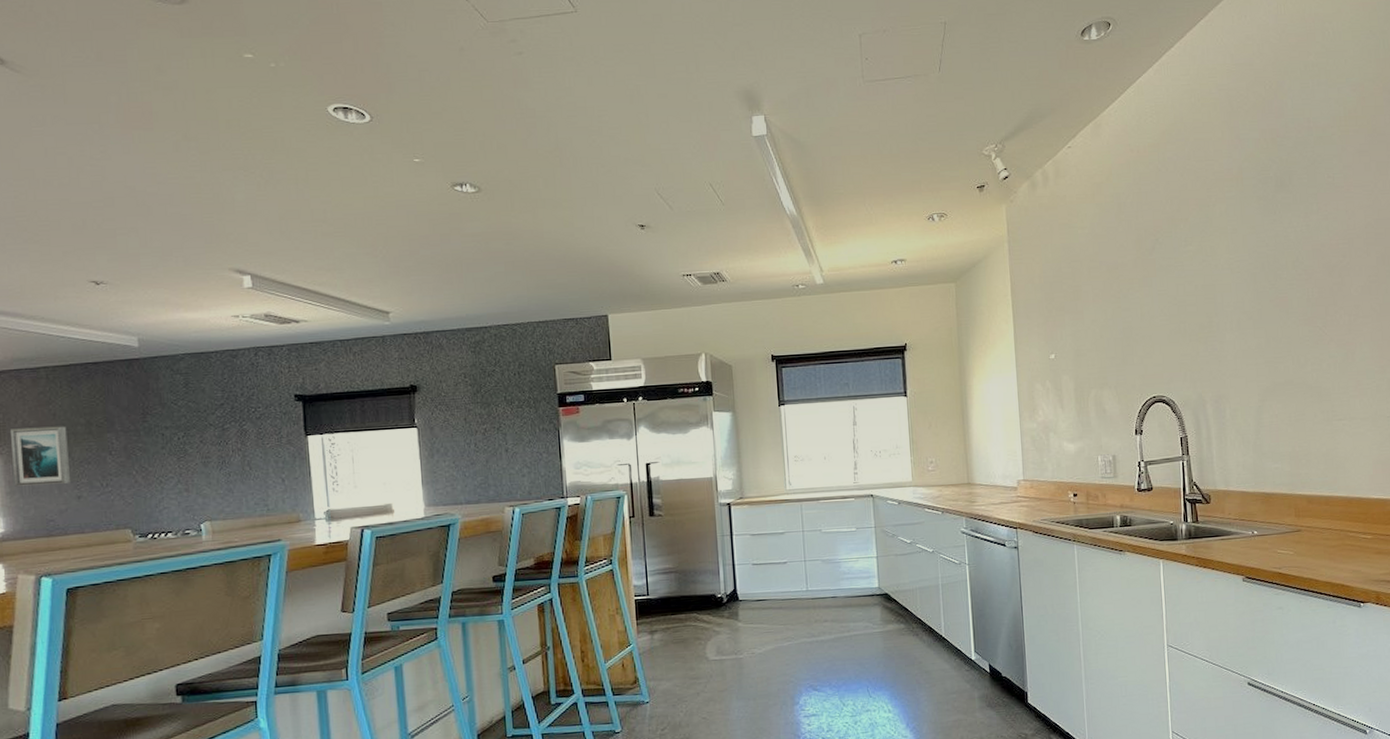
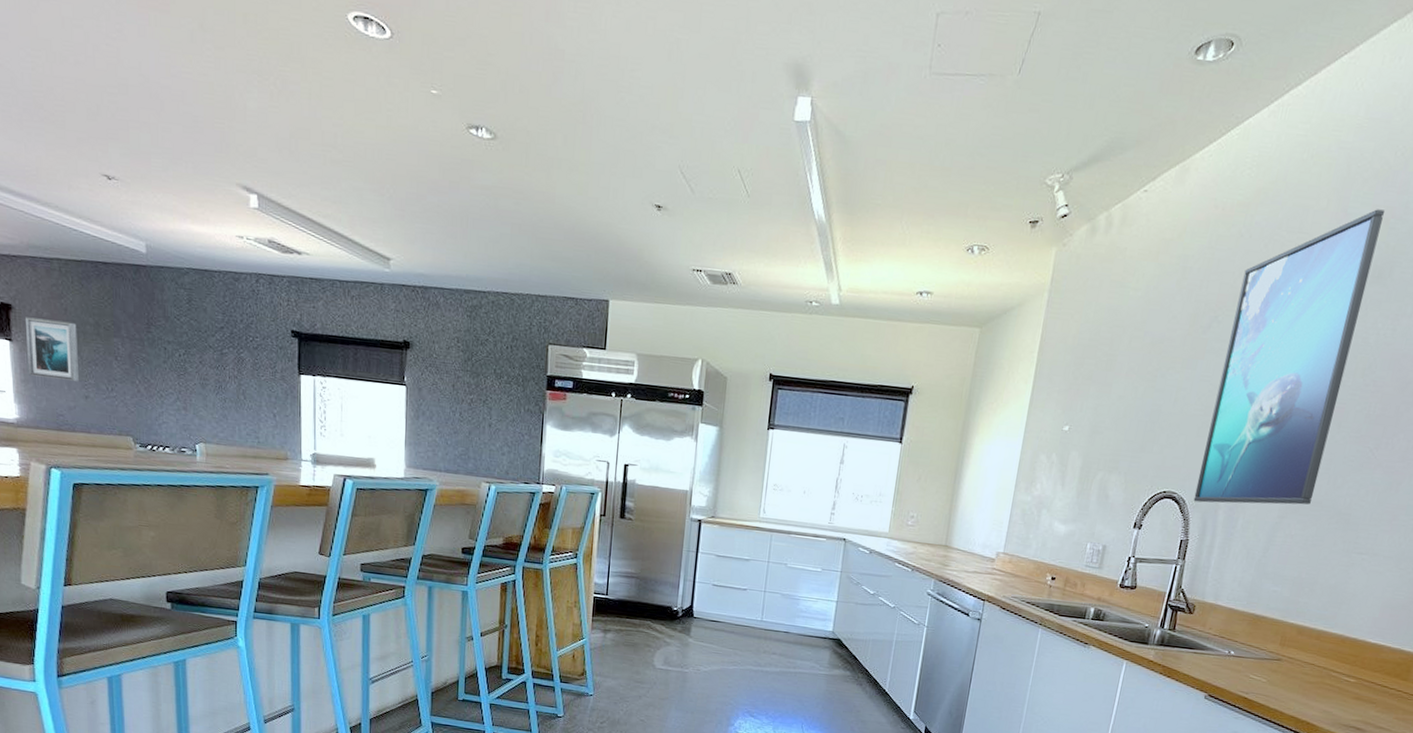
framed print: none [1170,132,1284,401] -> present [1193,209,1385,505]

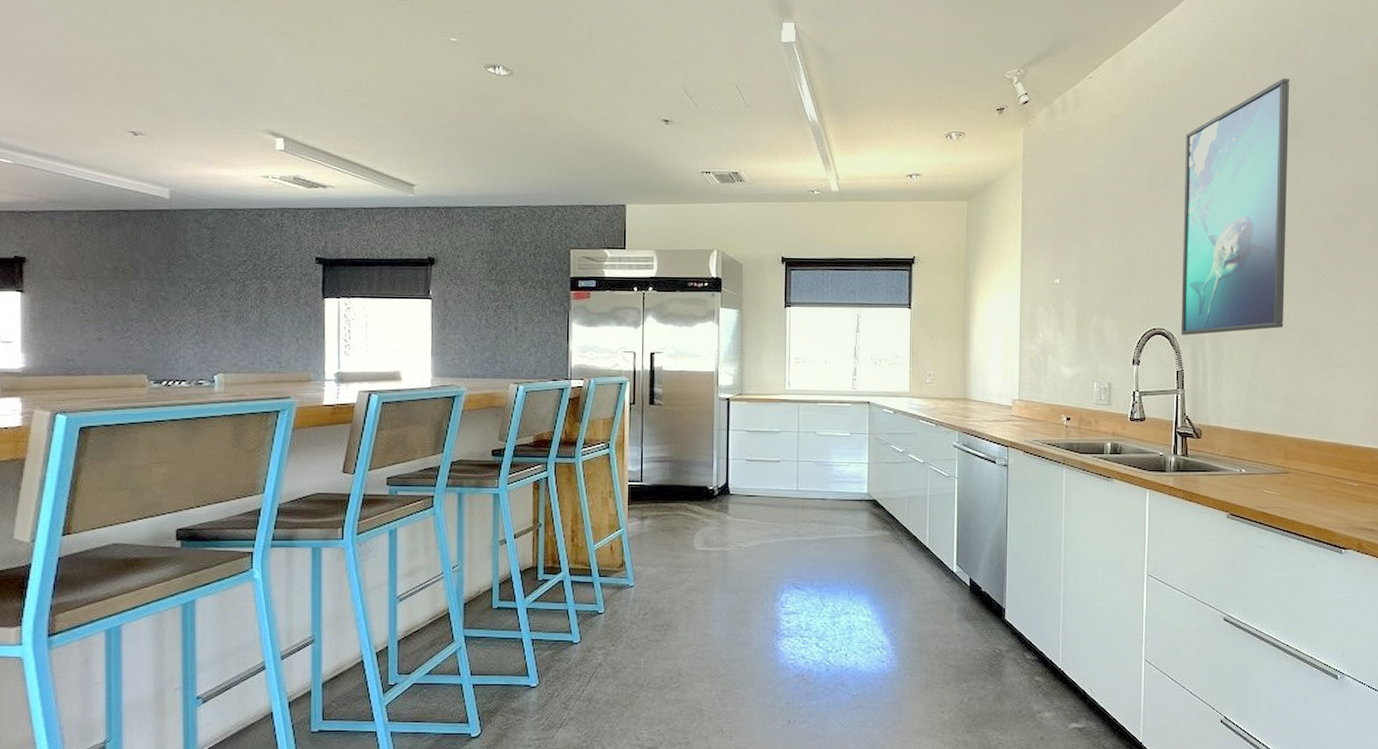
wall art: present [26,317,79,381] -> none [38,268,94,325]

